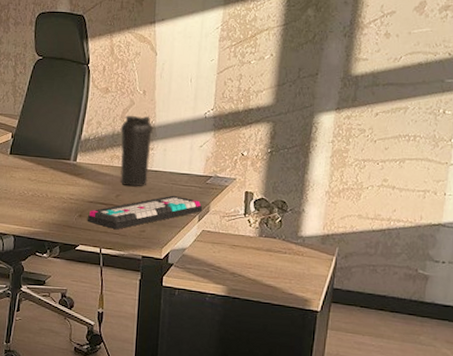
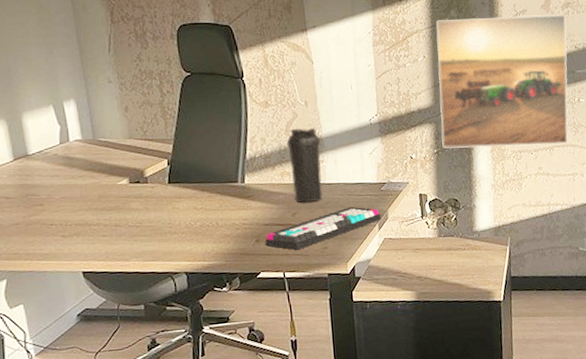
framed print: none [277,17,444,157] -> present [436,14,568,149]

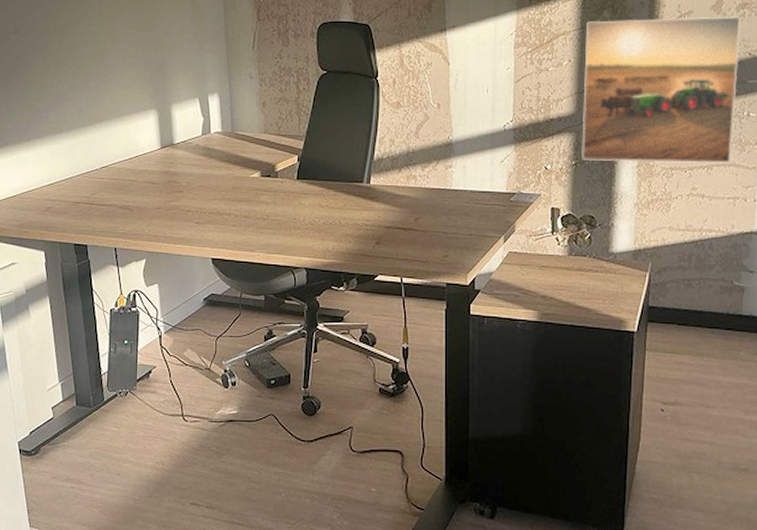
keyboard: present [265,206,382,251] -> none [385,215,508,256]
water bottle: present [286,127,323,203] -> none [415,131,449,209]

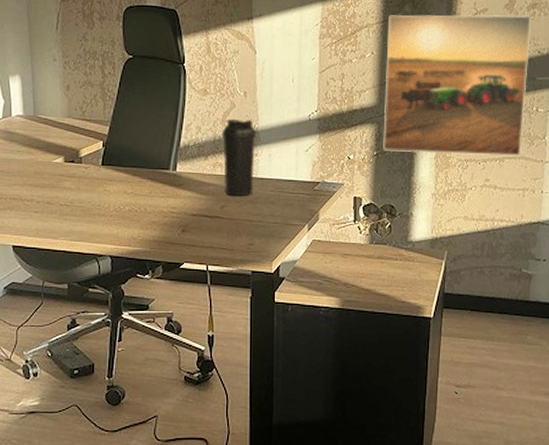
water bottle: none [415,131,449,209] -> present [221,118,255,197]

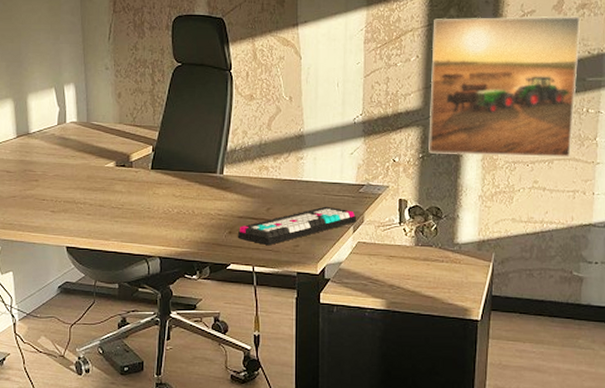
keyboard: none [191,204,312,244] -> present [237,206,357,246]
water bottle: present [221,118,255,197] -> none [267,123,301,199]

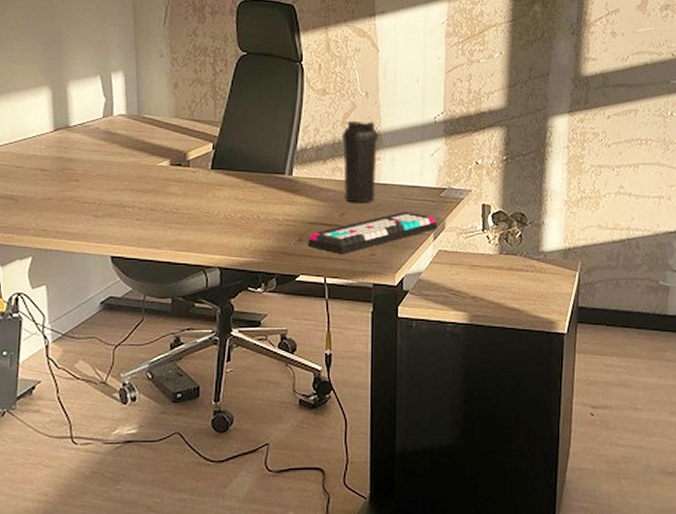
water bottle: none [267,123,301,199] -> present [341,120,378,204]
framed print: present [429,16,581,158] -> none [513,13,665,162]

